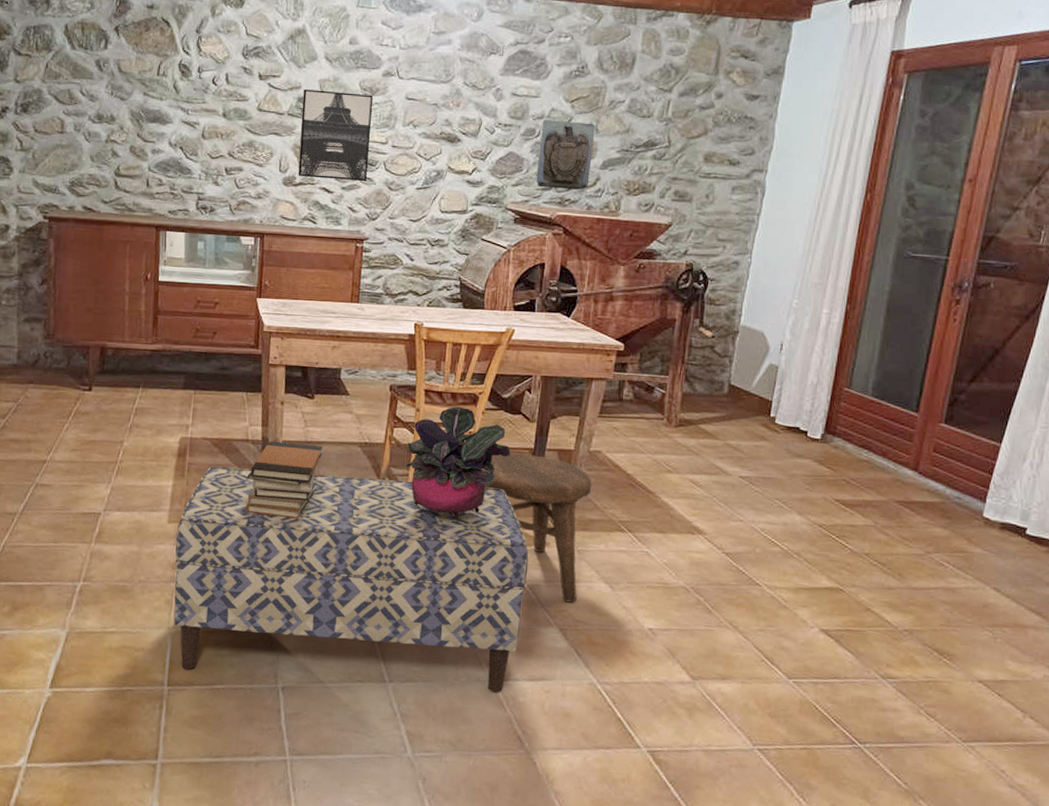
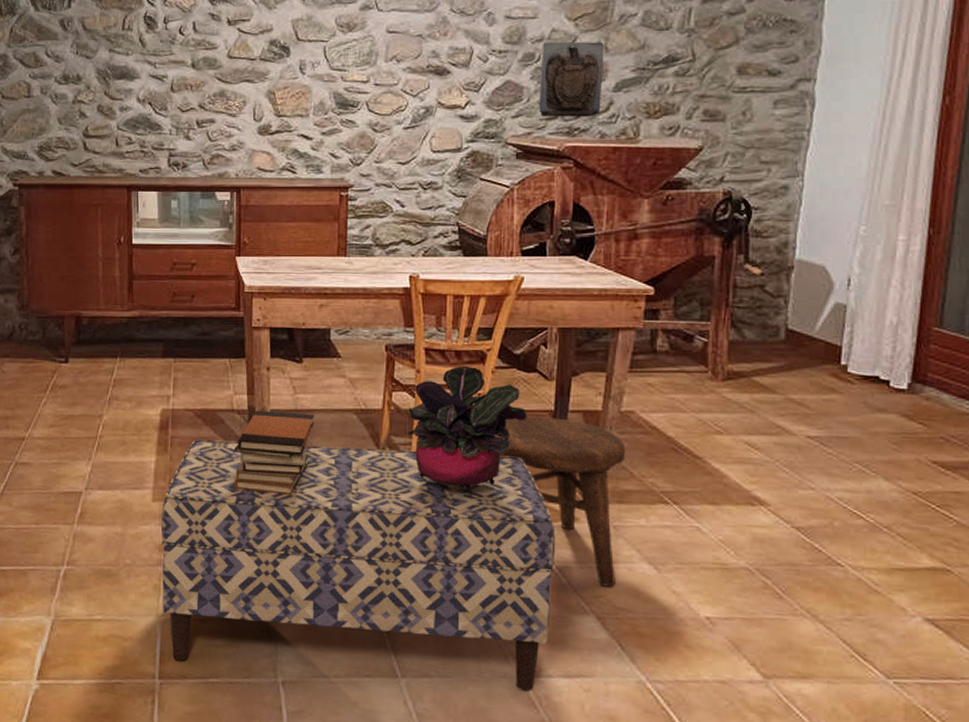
wall art: present [298,89,373,182] -> none [274,31,350,125]

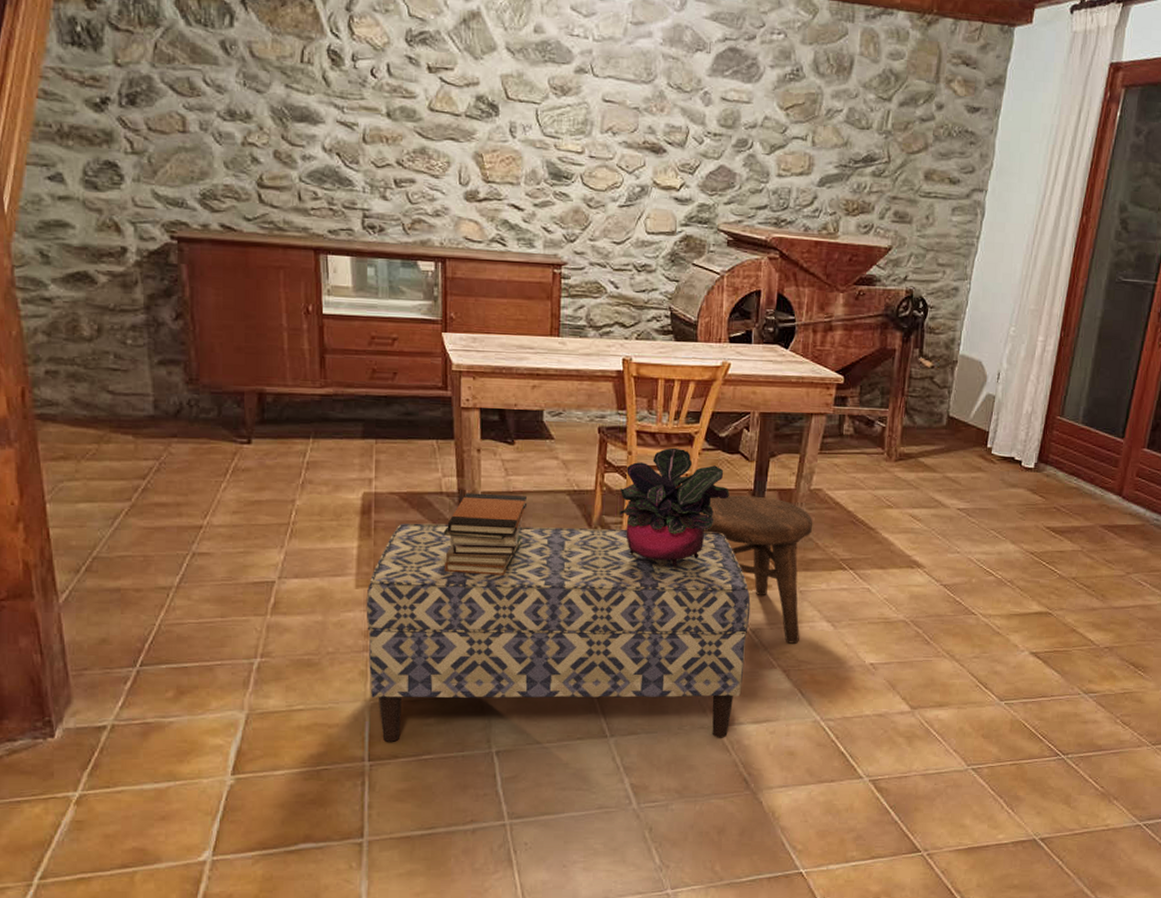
wall sculpture: present [539,41,604,117] -> none [749,129,812,209]

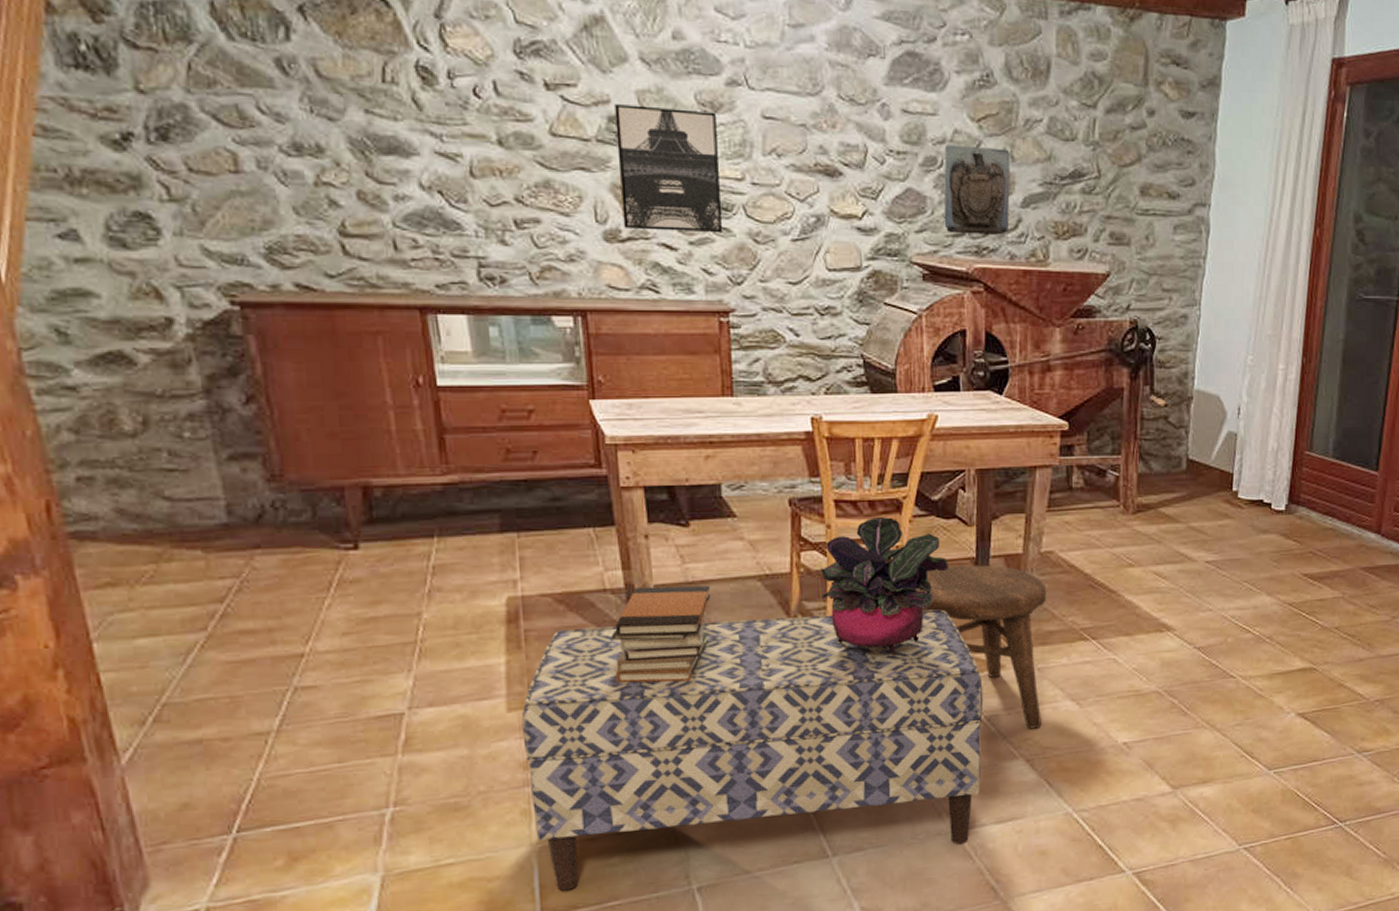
wall art: none [481,86,564,198] -> present [615,104,722,234]
wall sculpture: none [749,129,812,209] -> present [944,145,1011,235]

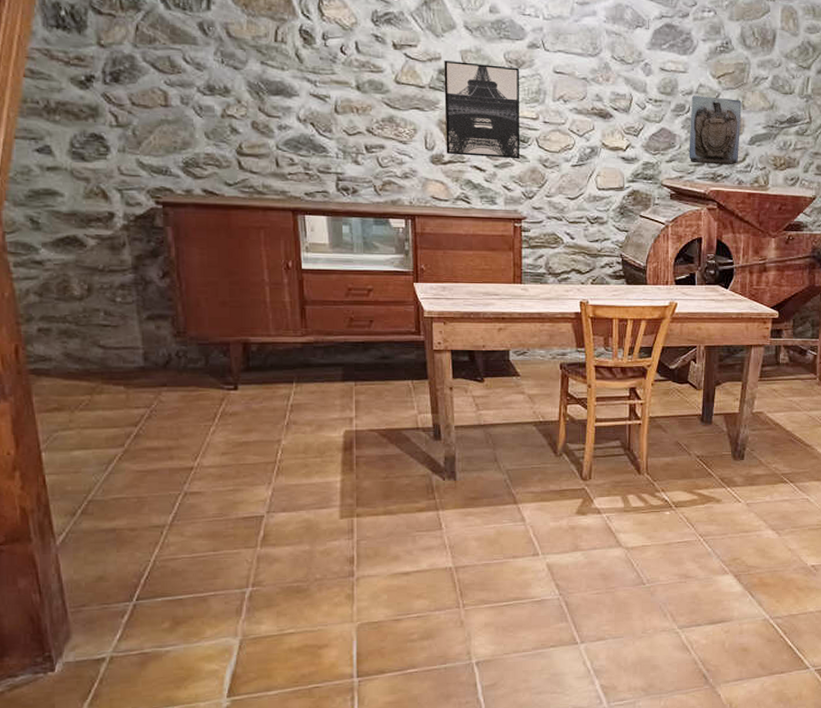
bench: present [521,609,984,891] -> none [350,454,703,659]
book stack: present [611,585,711,684] -> none [420,427,498,501]
potted plant: present [820,517,949,655] -> none [581,381,680,488]
stool: present [916,565,1047,729] -> none [655,420,756,551]

